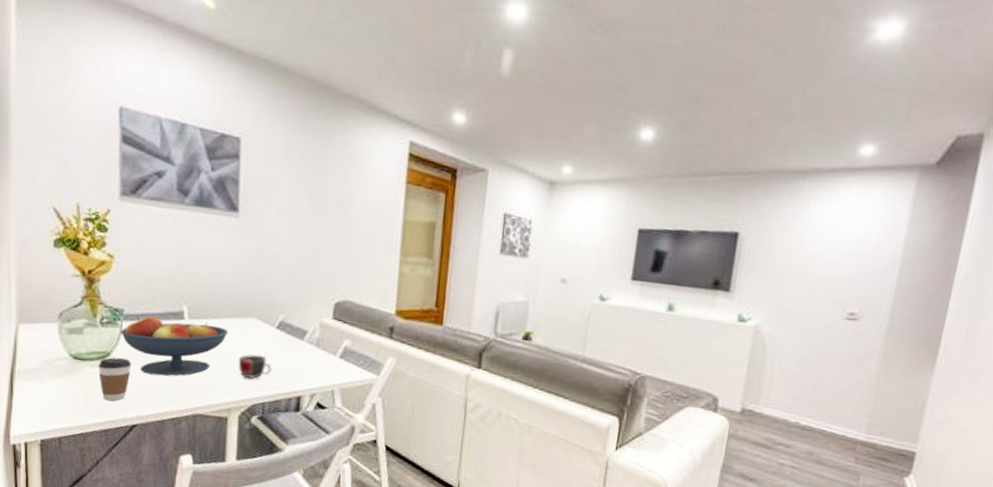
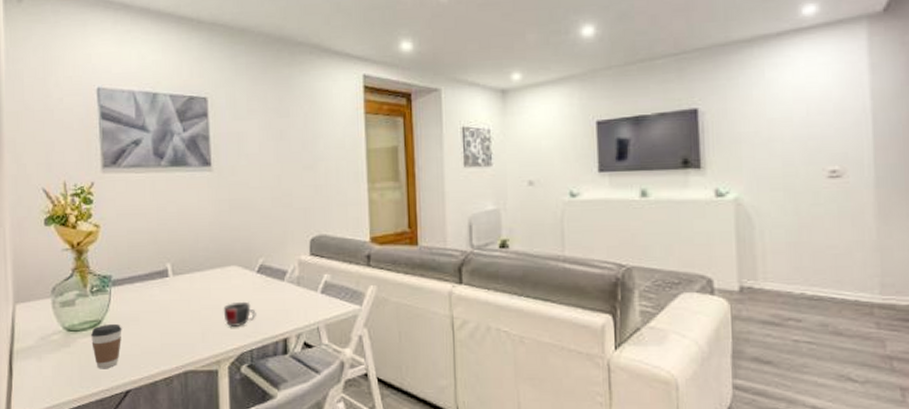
fruit bowl: present [121,316,229,376] -> none [110,277,212,337]

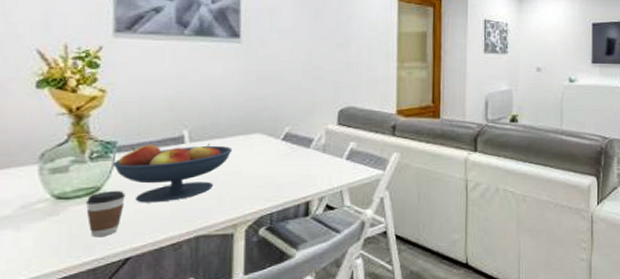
fruit bowl: none [110,277,212,337] -> present [113,144,233,203]
mug: present [223,301,256,328] -> none [243,167,279,193]

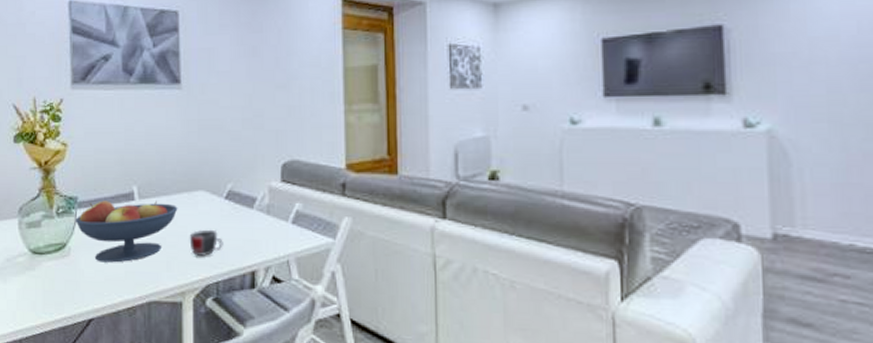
coffee cup: present [86,191,126,238] -> none [56,248,87,295]
mug: none [243,167,279,193] -> present [189,229,223,257]

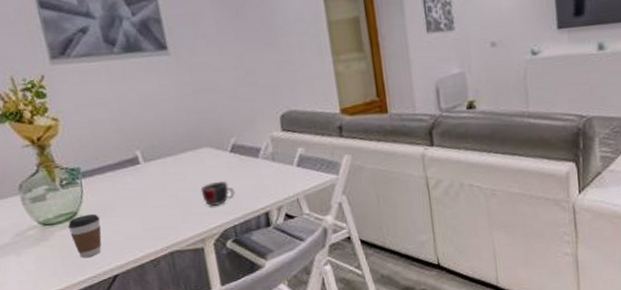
coffee cup: none [56,248,87,295] -> present [68,214,102,258]
fruit bowl: present [75,200,178,263] -> none [82,162,186,224]

